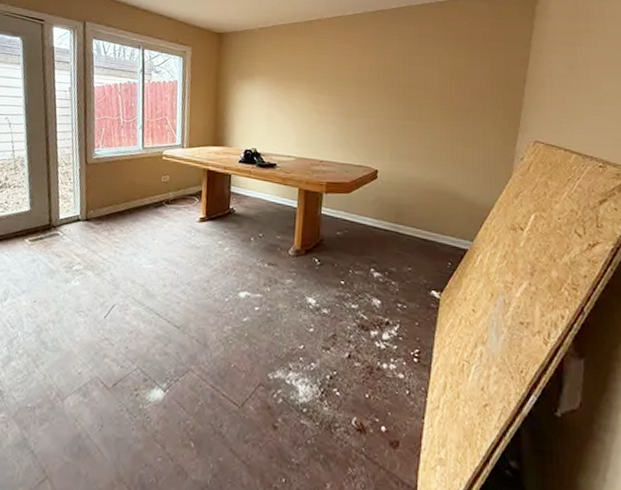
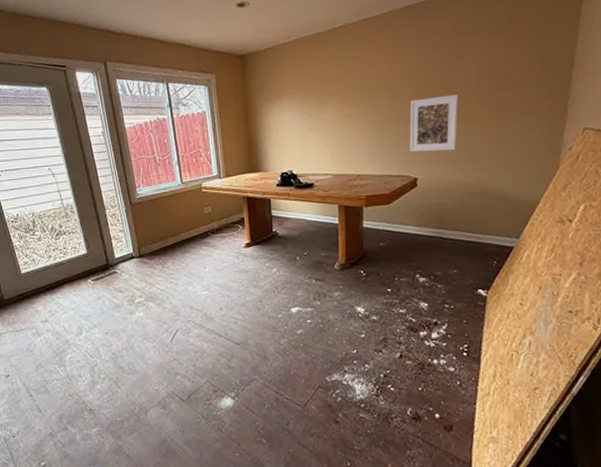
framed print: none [373,94,421,148] -> present [409,94,459,152]

